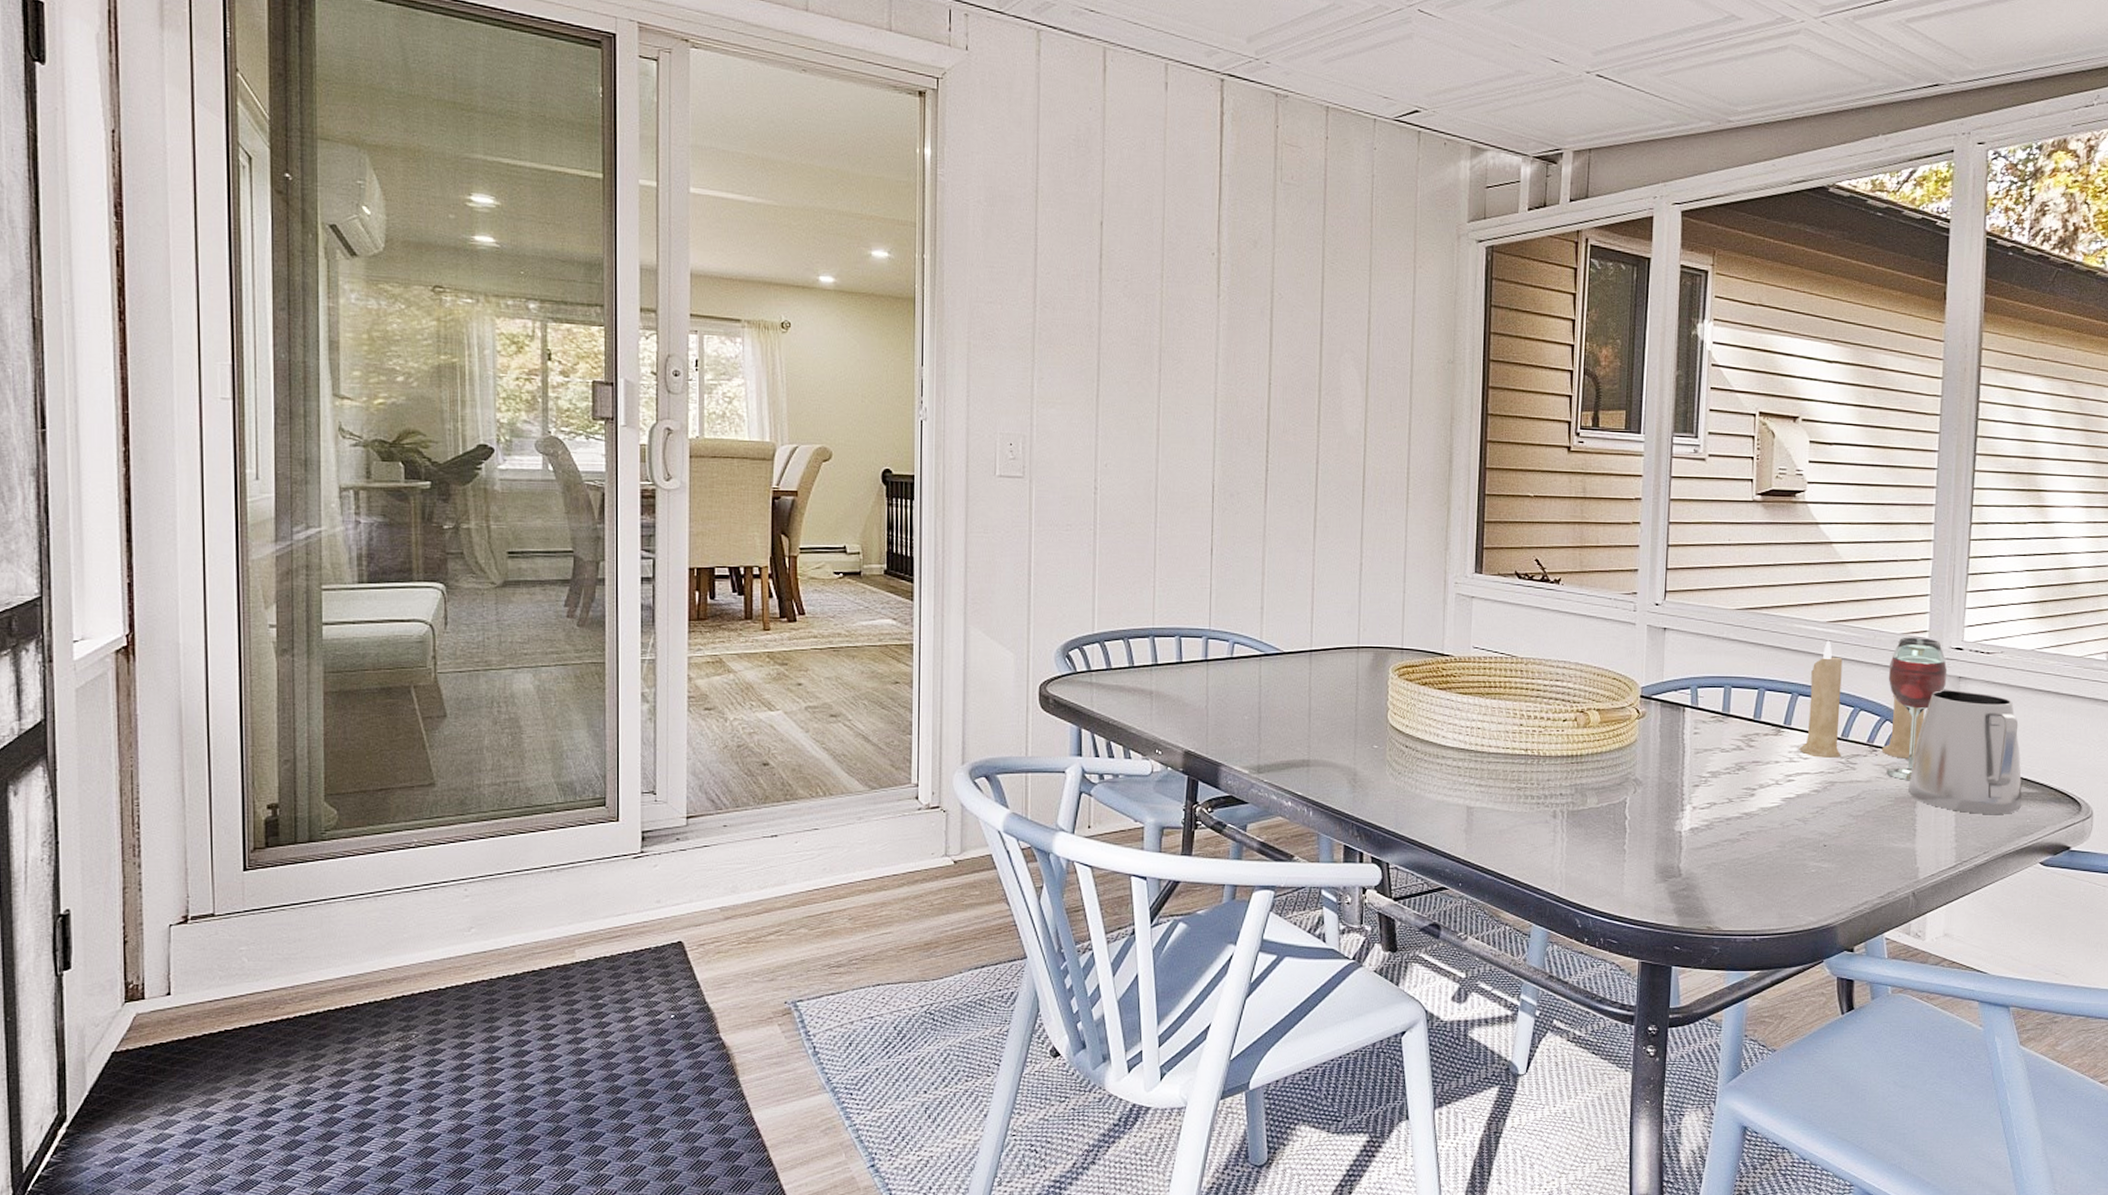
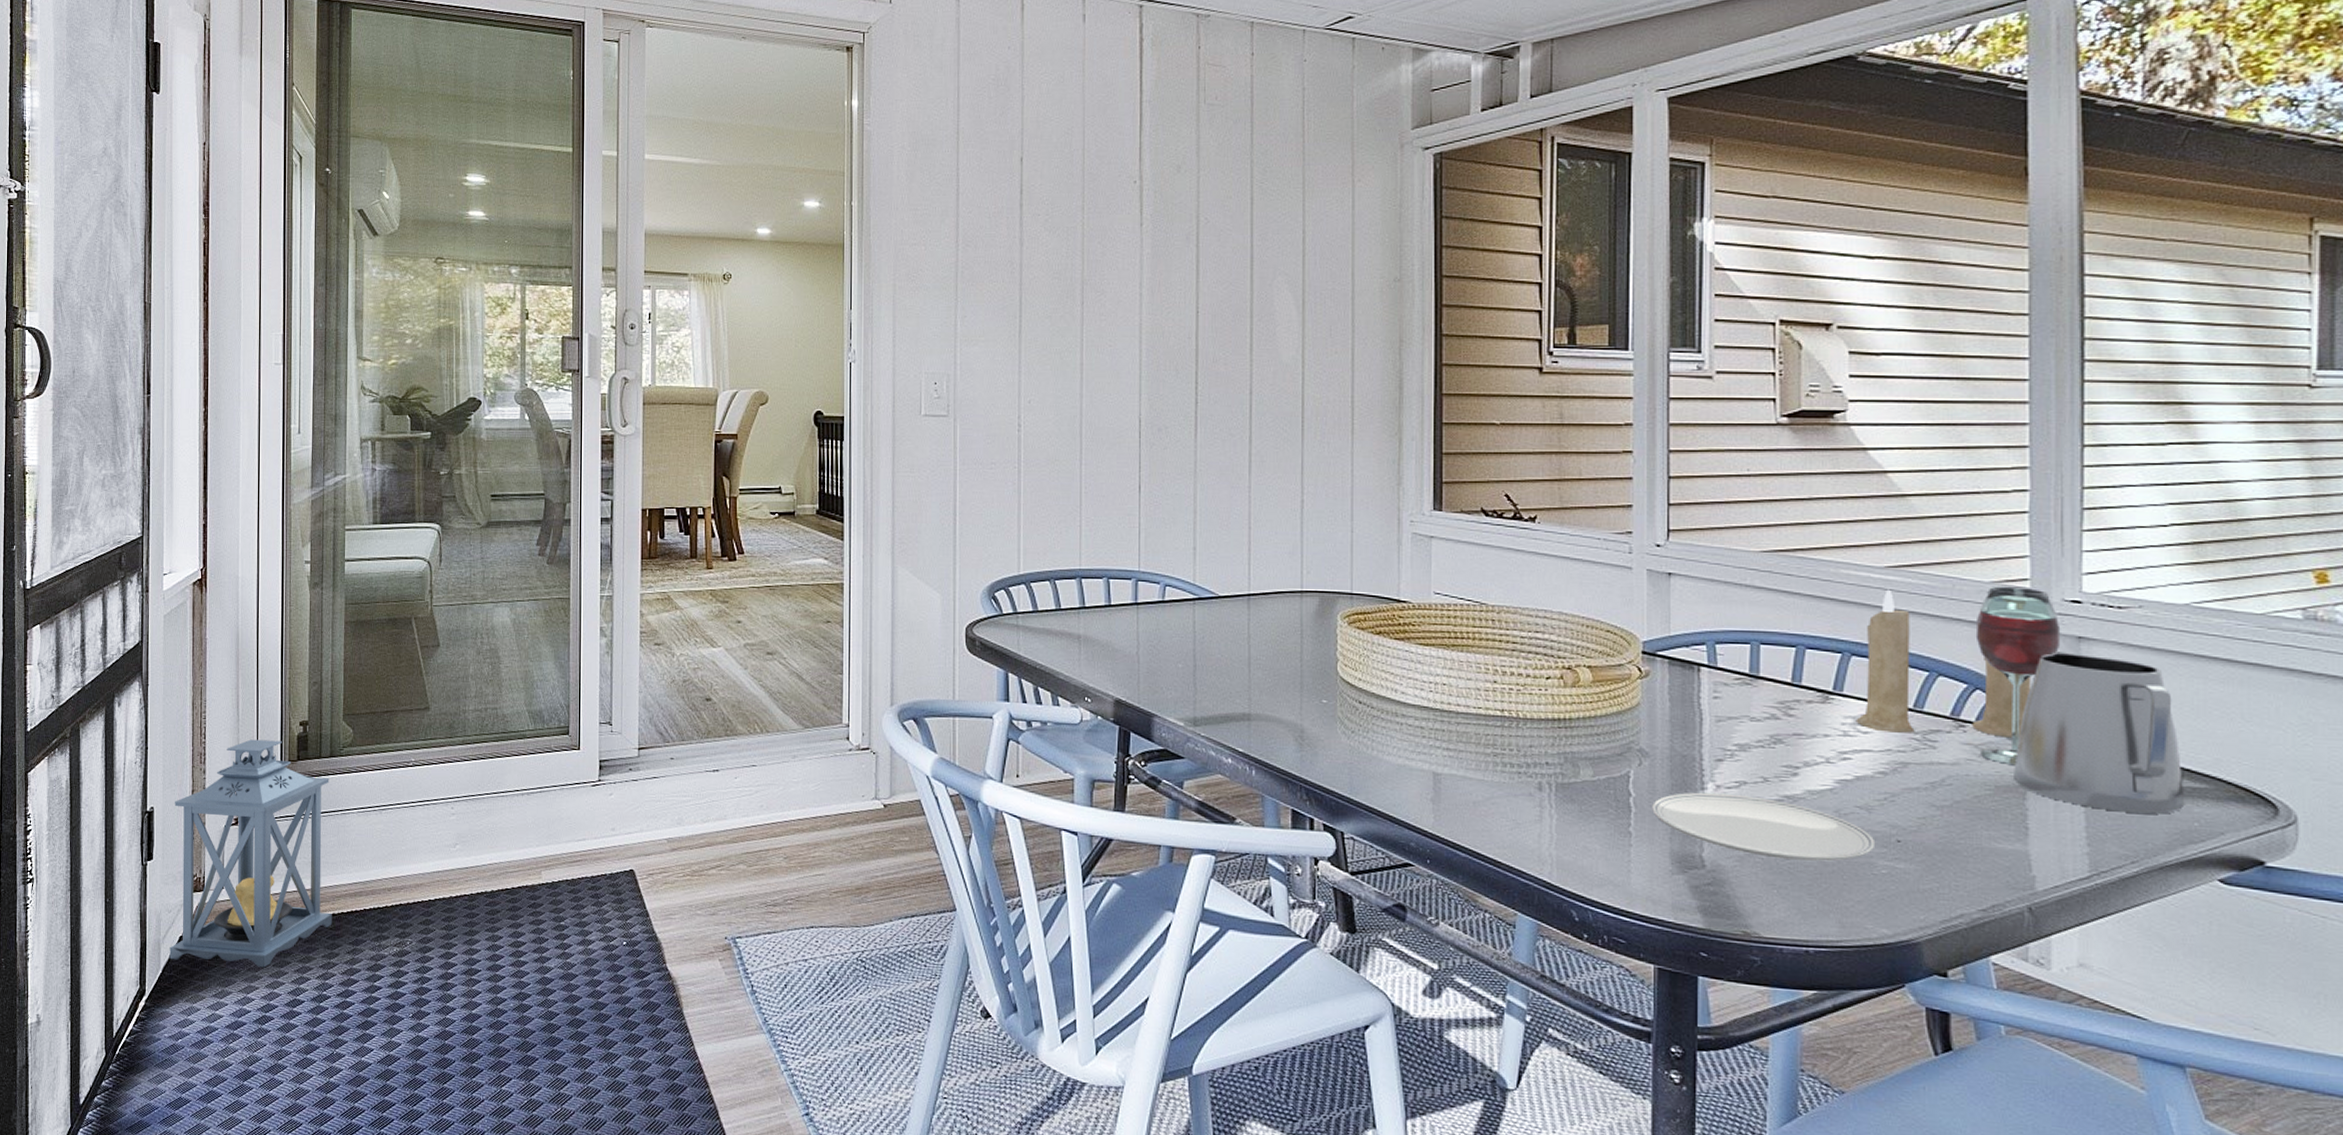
lantern: none [98,826,316,1079] -> present [169,739,332,968]
plate: none [1643,813,1809,865] -> present [1652,792,1876,862]

